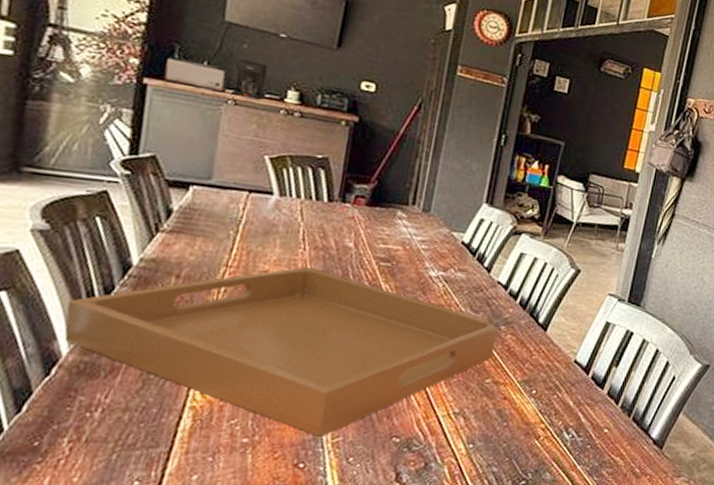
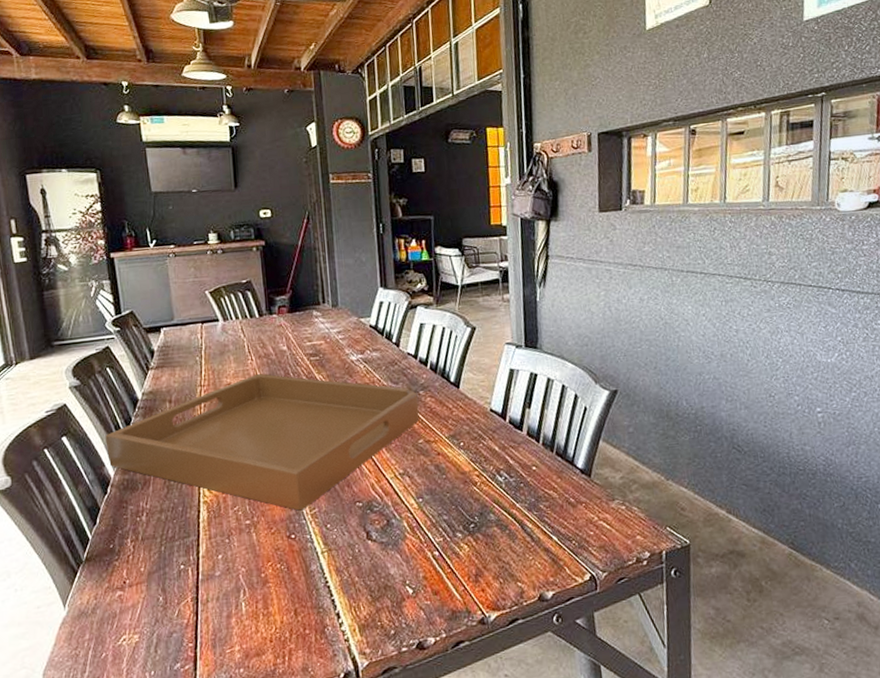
toaster: present [163,57,231,93] -> none [122,229,167,252]
coffee maker: present [231,59,268,100] -> none [169,218,193,250]

